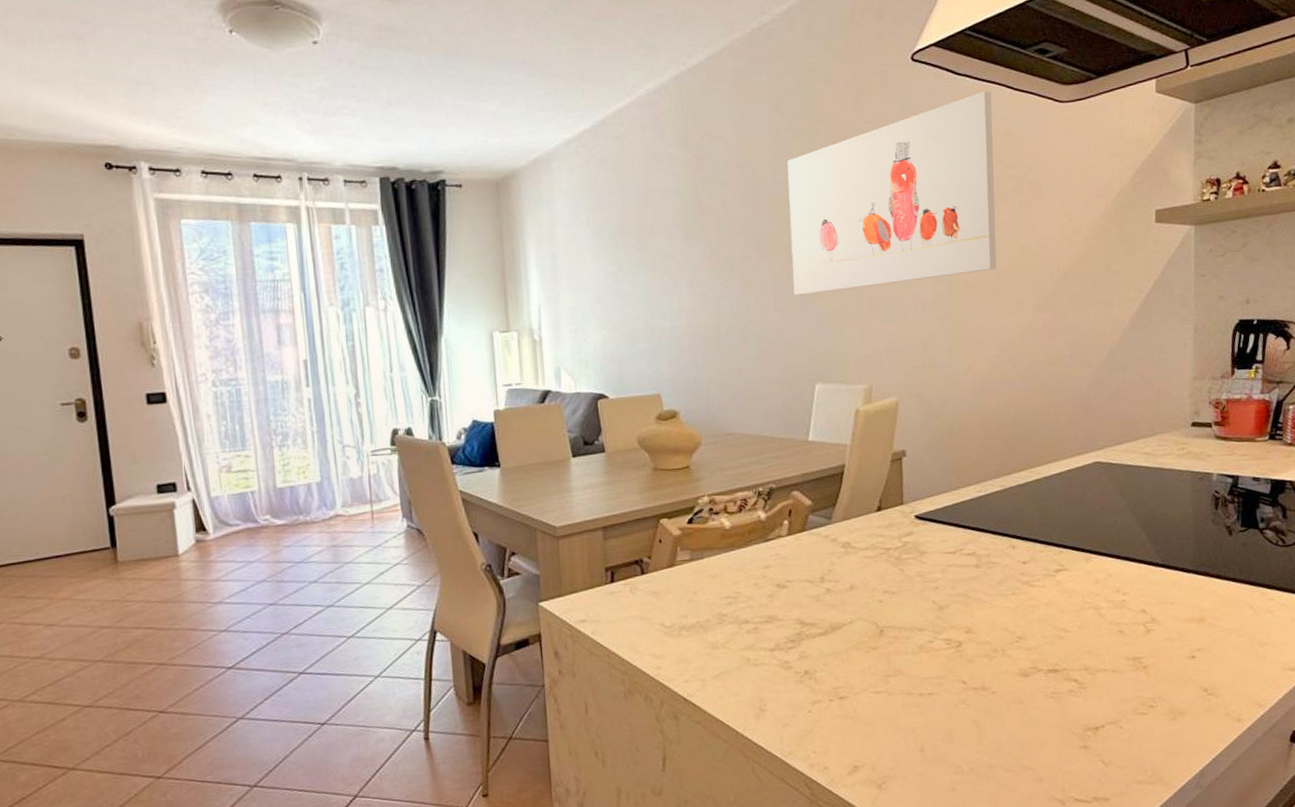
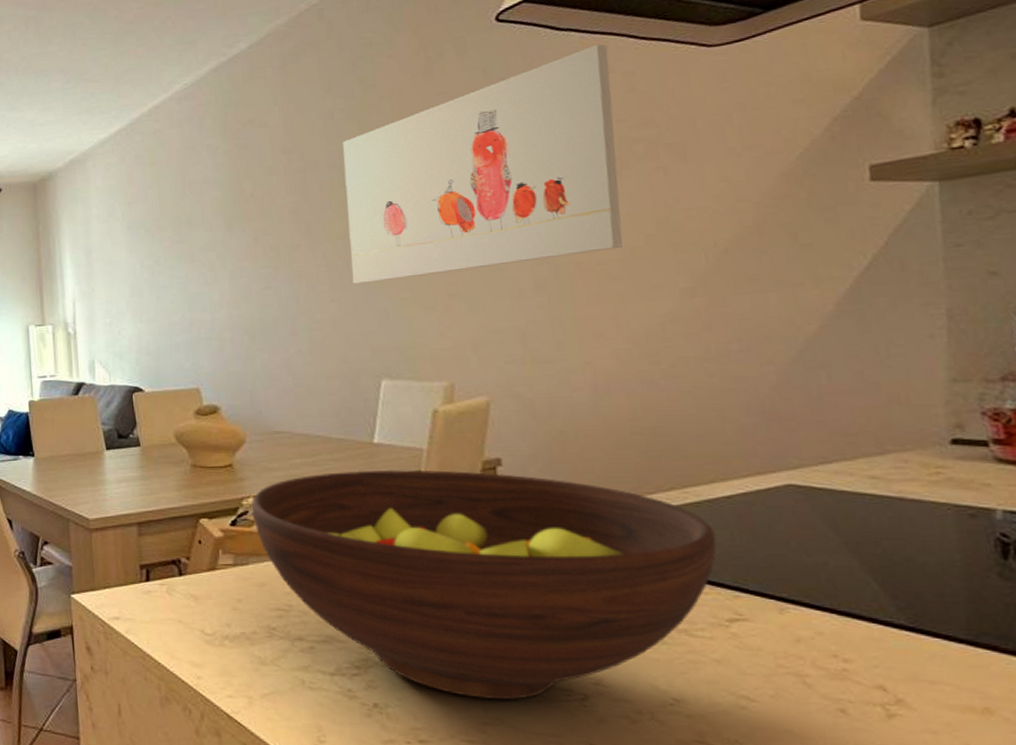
fruit bowl: none [706,463,1050,656] -> present [251,469,717,700]

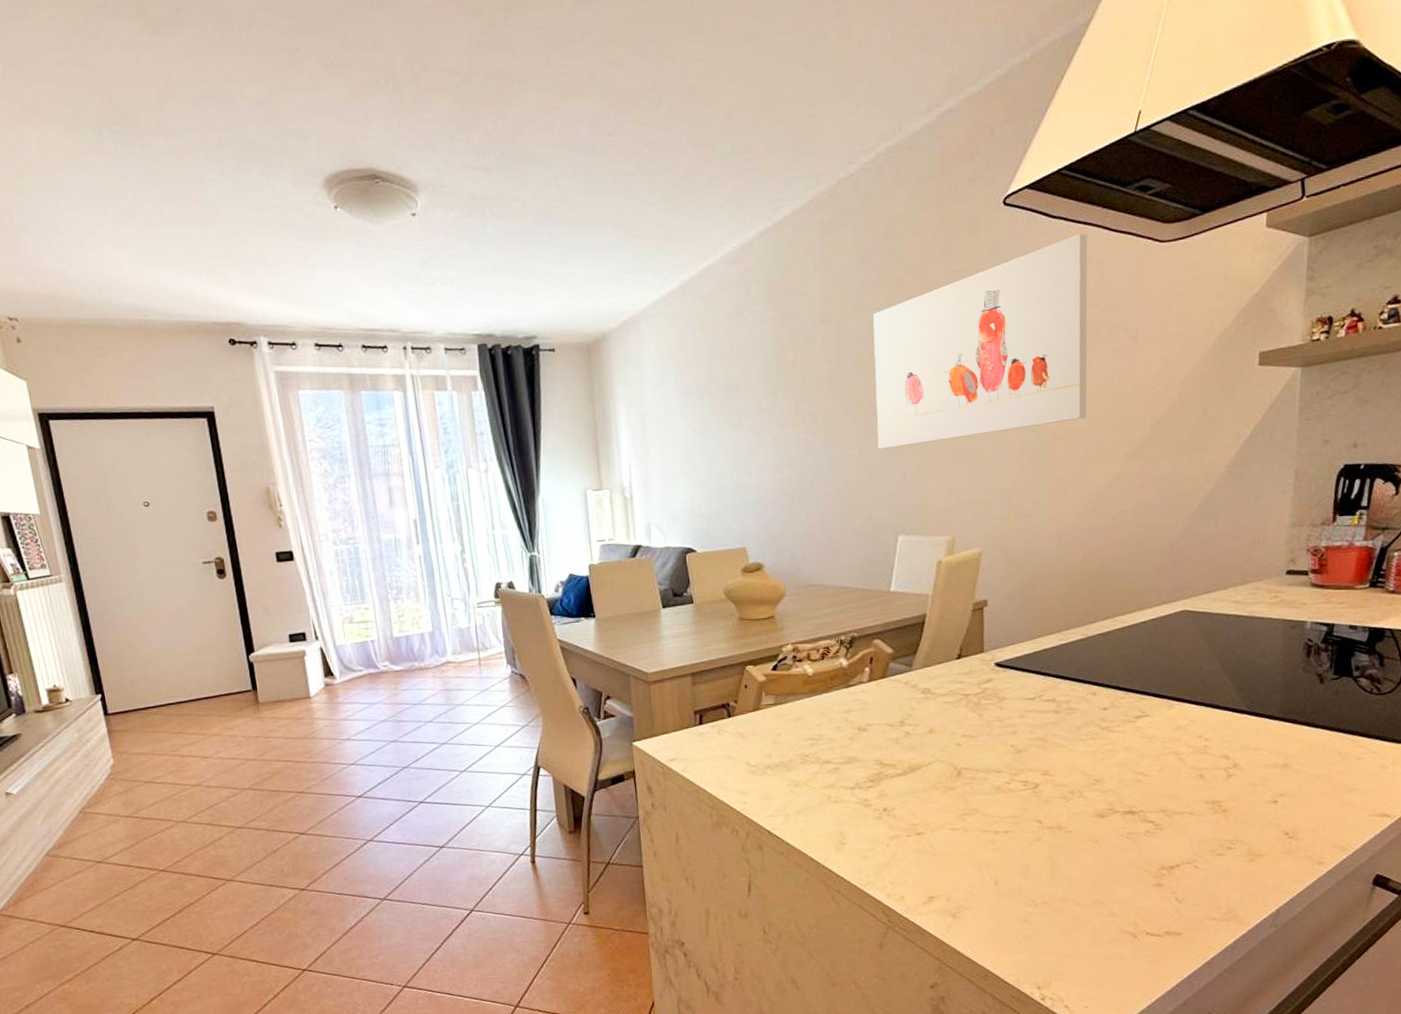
fruit bowl: present [251,469,717,700] -> none [789,612,1133,796]

